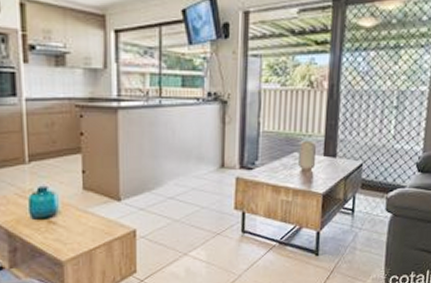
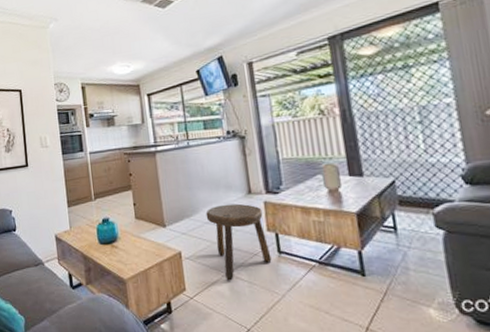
stool: none [170,178,234,261] -> present [205,203,272,281]

